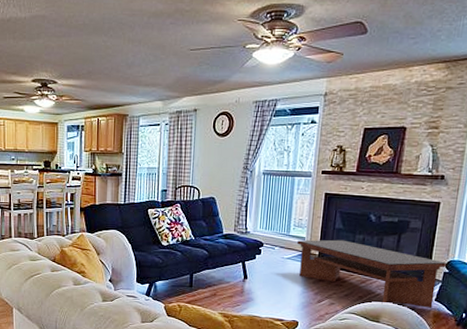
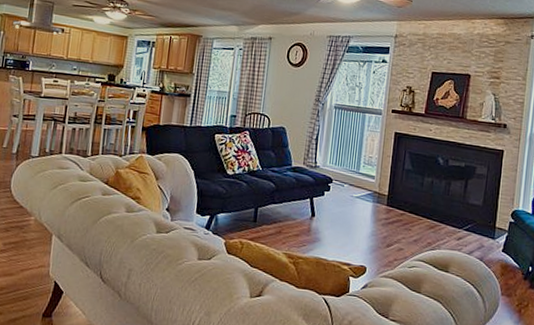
coffee table: present [297,239,446,308] -> none [367,179,511,259]

